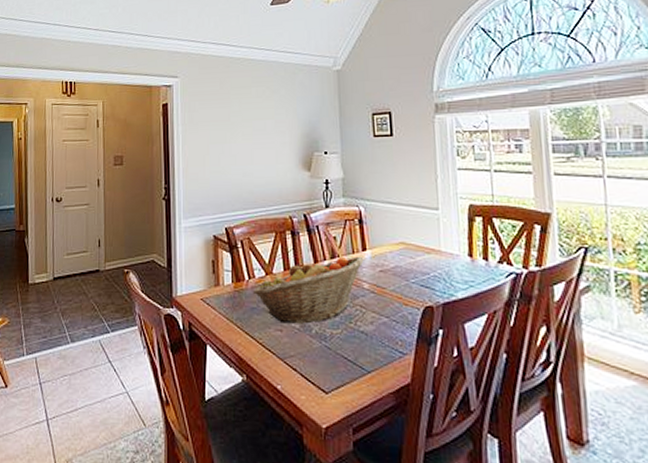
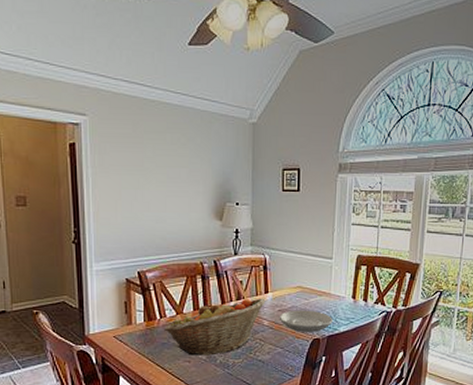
plate: none [381,270,447,298] -> present [279,310,333,332]

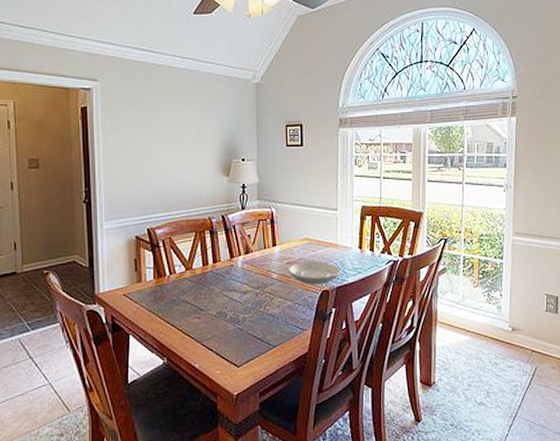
fruit basket: present [164,298,266,356] -> none [174,251,274,312]

